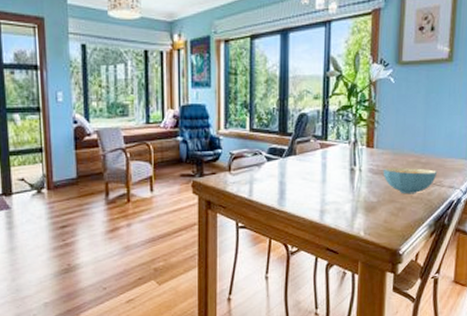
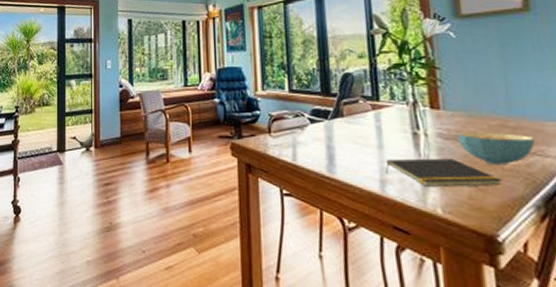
notepad: none [326,190,410,214] -> present [386,158,503,187]

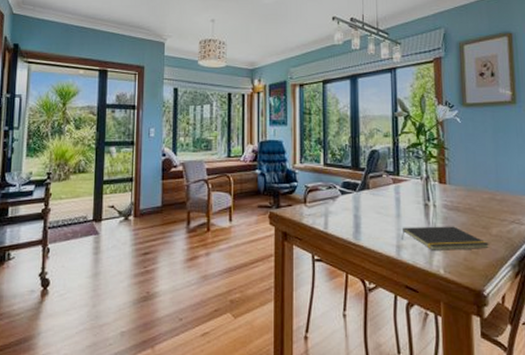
cereal bowl: present [456,132,535,165] -> none [457,203,514,232]

